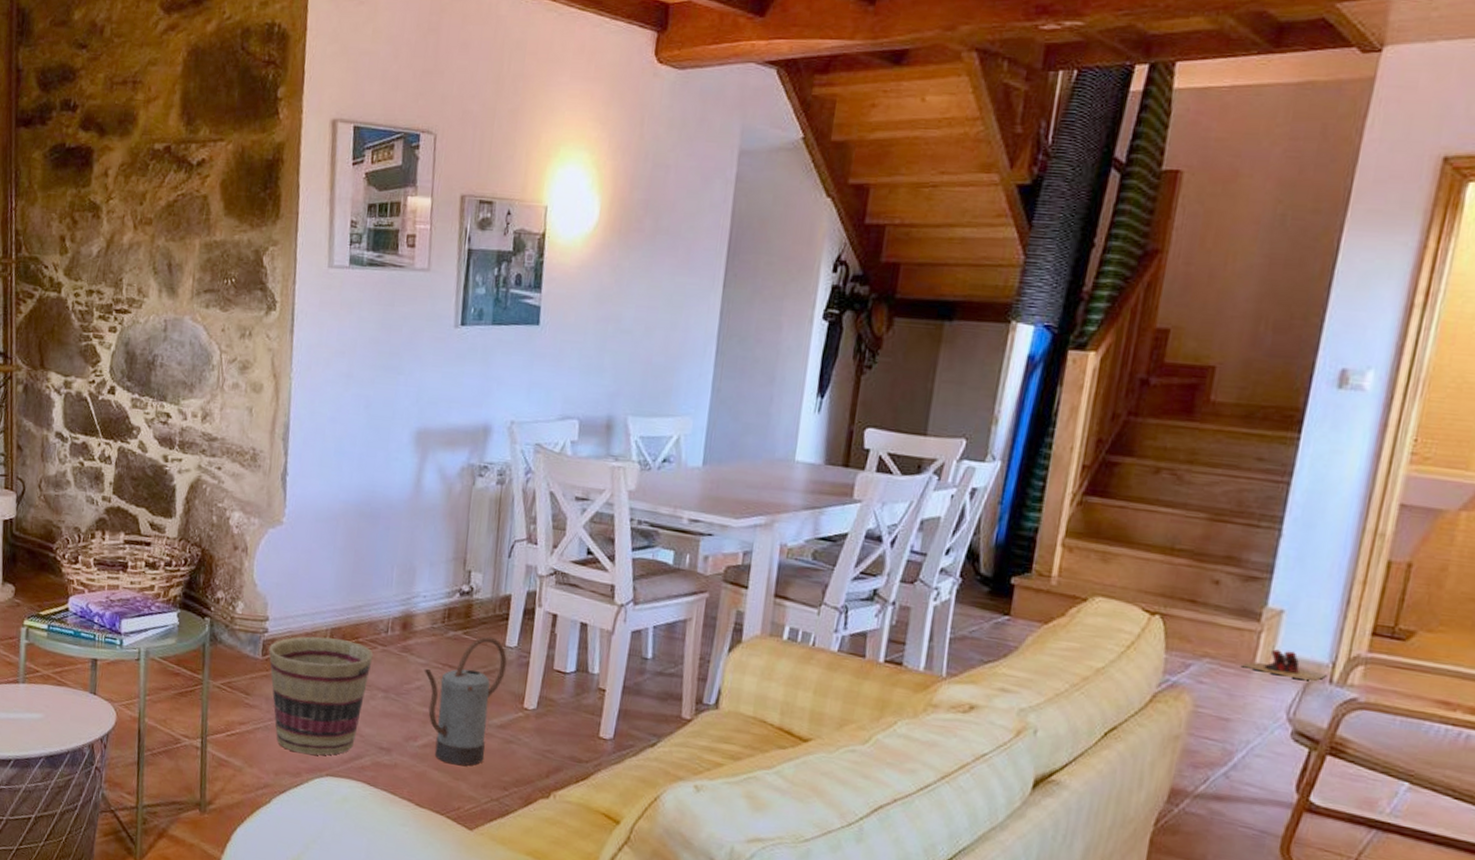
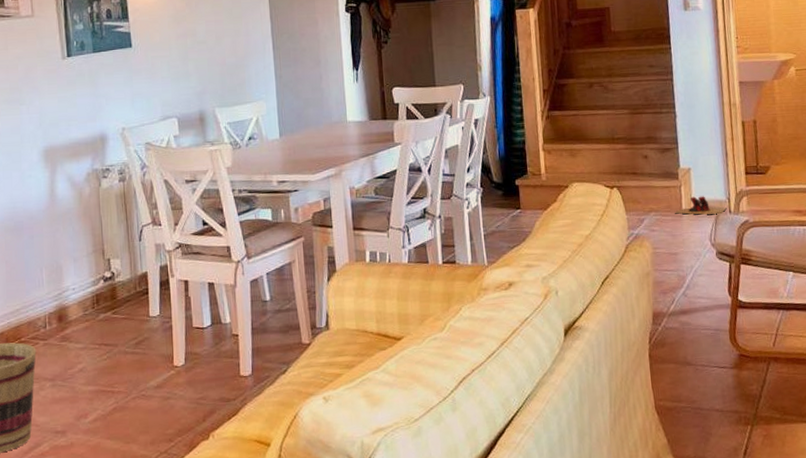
watering can: present [424,636,507,766] -> none [83,311,154,431]

